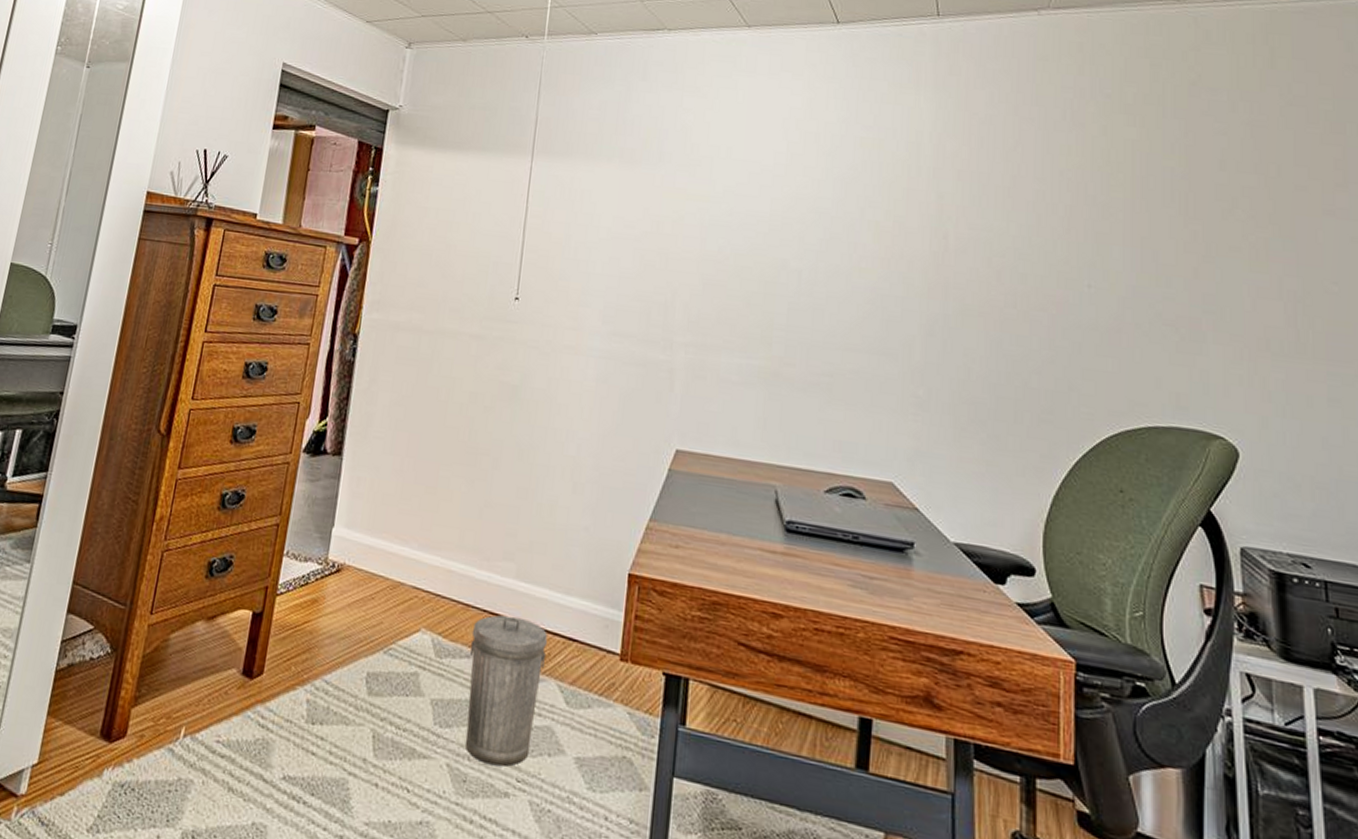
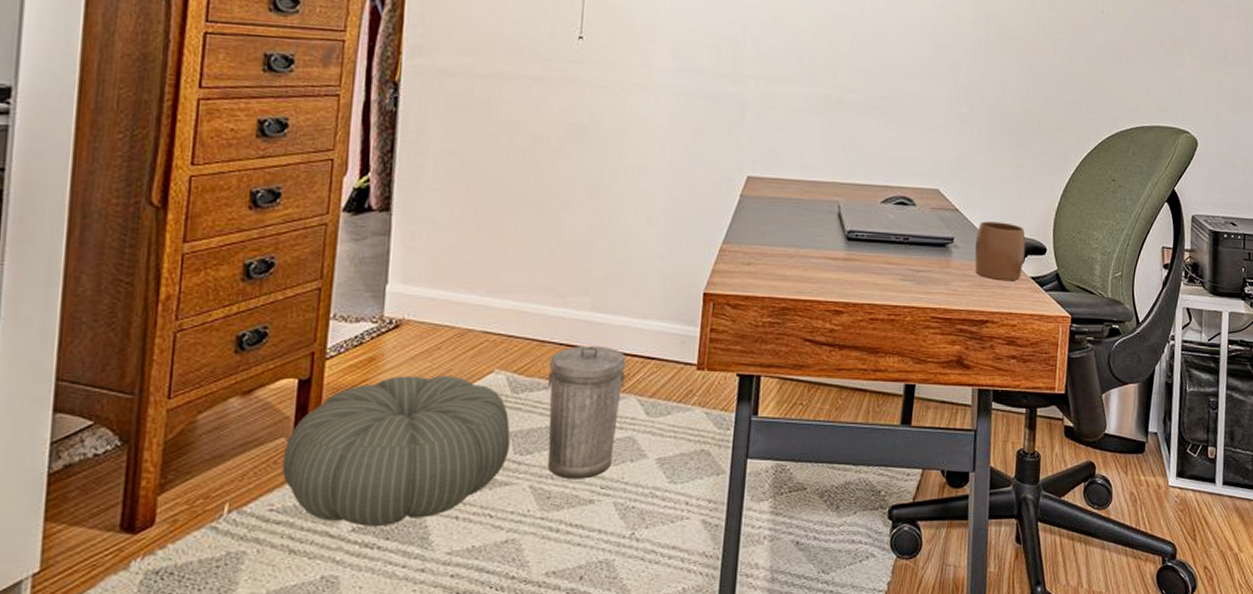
pouf: none [230,621,432,781] -> present [281,376,511,527]
mug: none [941,526,1008,605] -> present [974,221,1026,281]

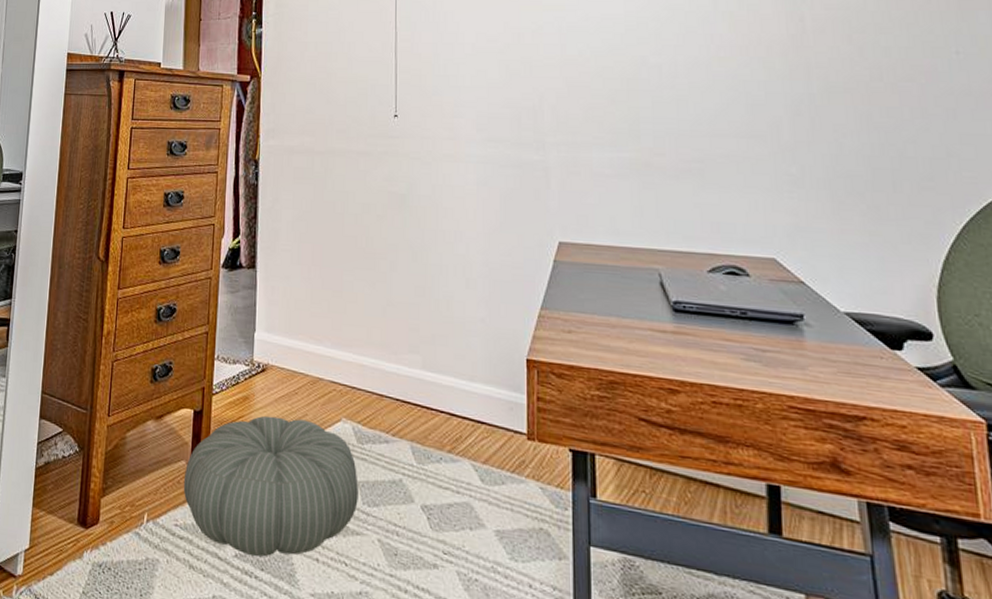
trash can: present [547,345,627,480] -> none [387,403,458,541]
mug: present [974,221,1026,281] -> none [832,297,904,371]

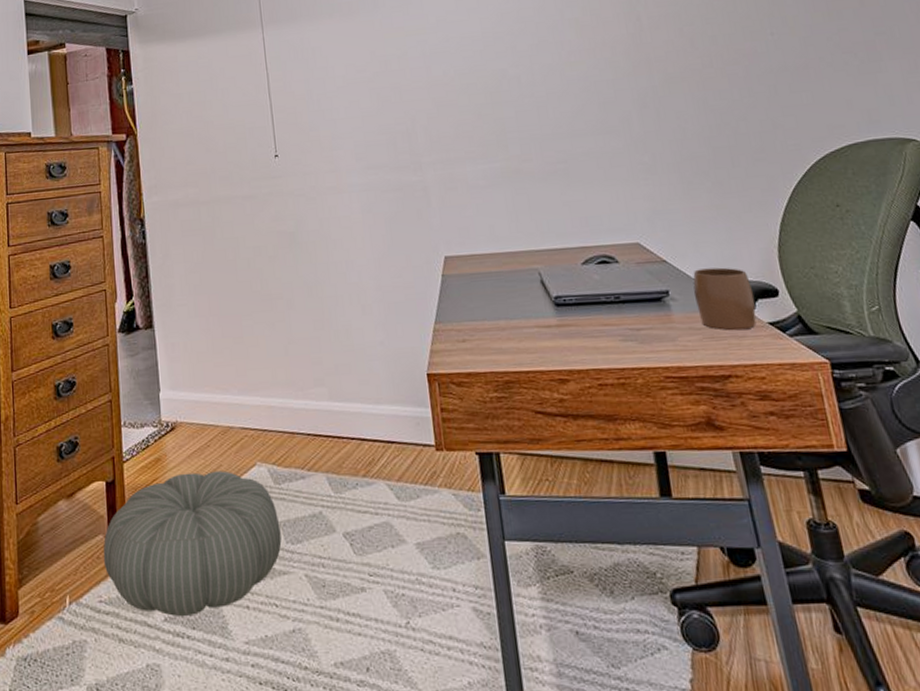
mug: none [832,297,904,371] -> present [692,267,757,331]

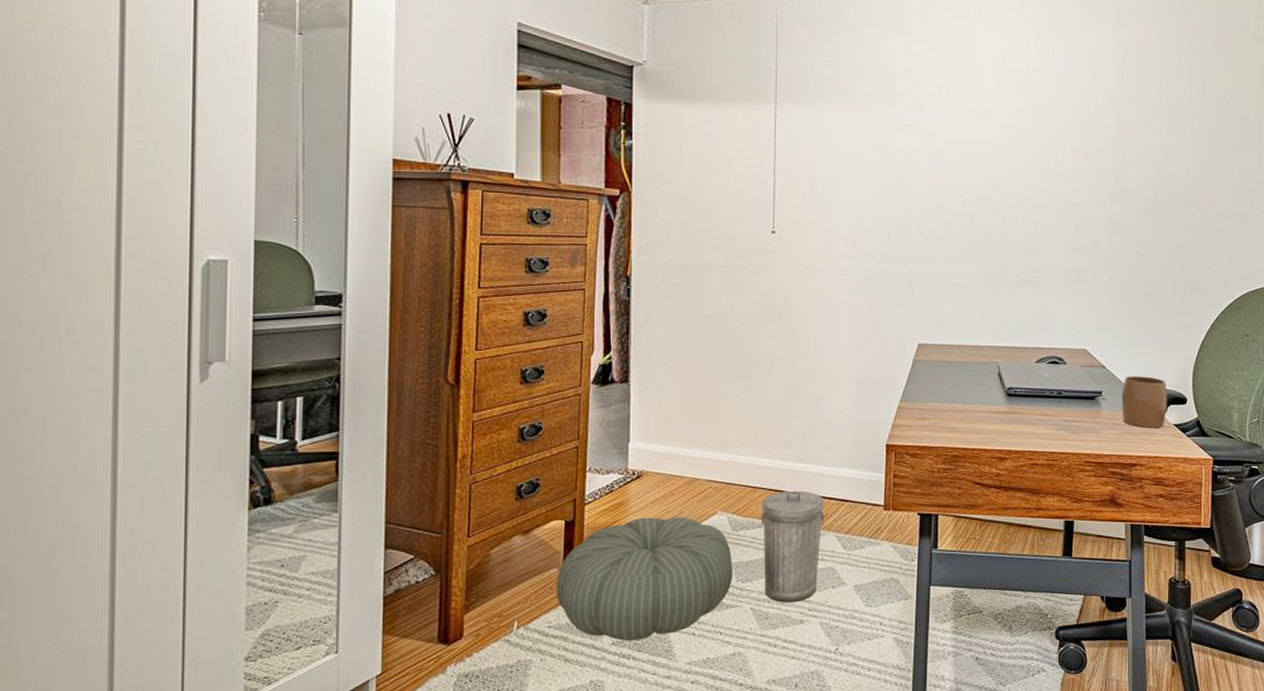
trash can: none [301,433,375,567] -> present [761,490,825,603]

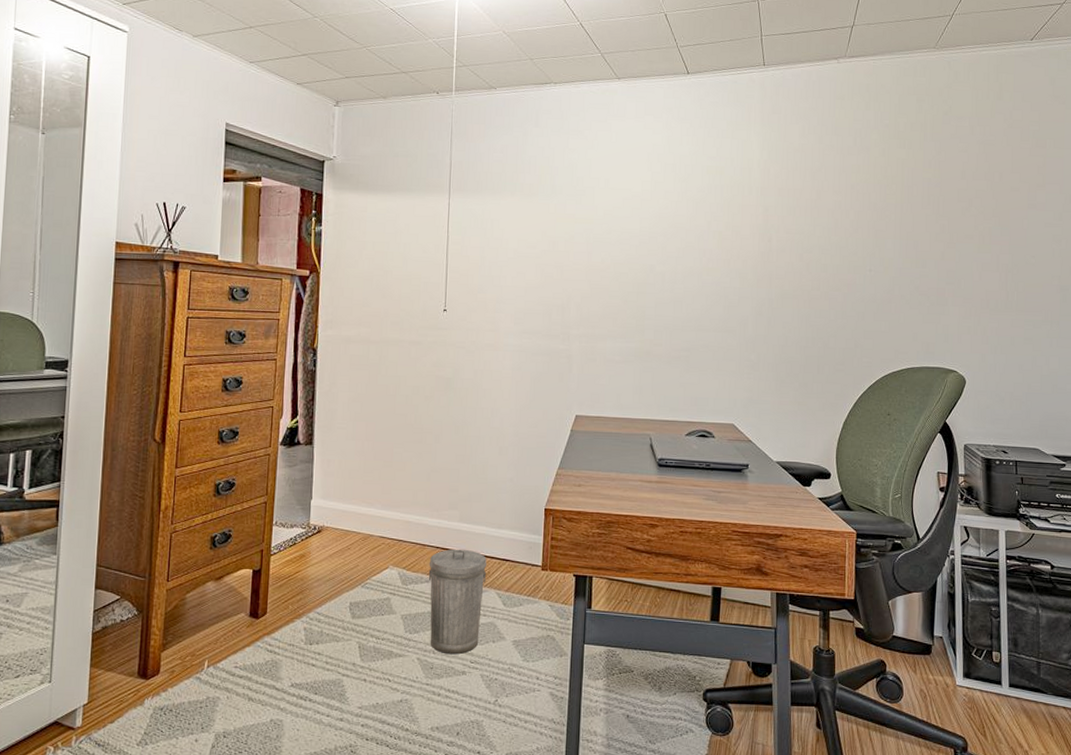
pouf: present [556,517,733,642] -> none [242,569,402,684]
mug: present [1122,376,1168,429] -> none [768,450,812,501]

